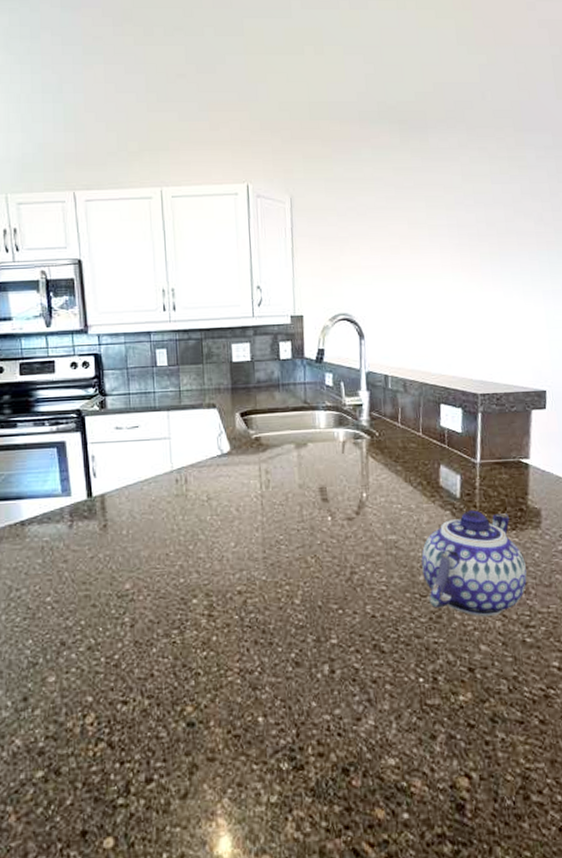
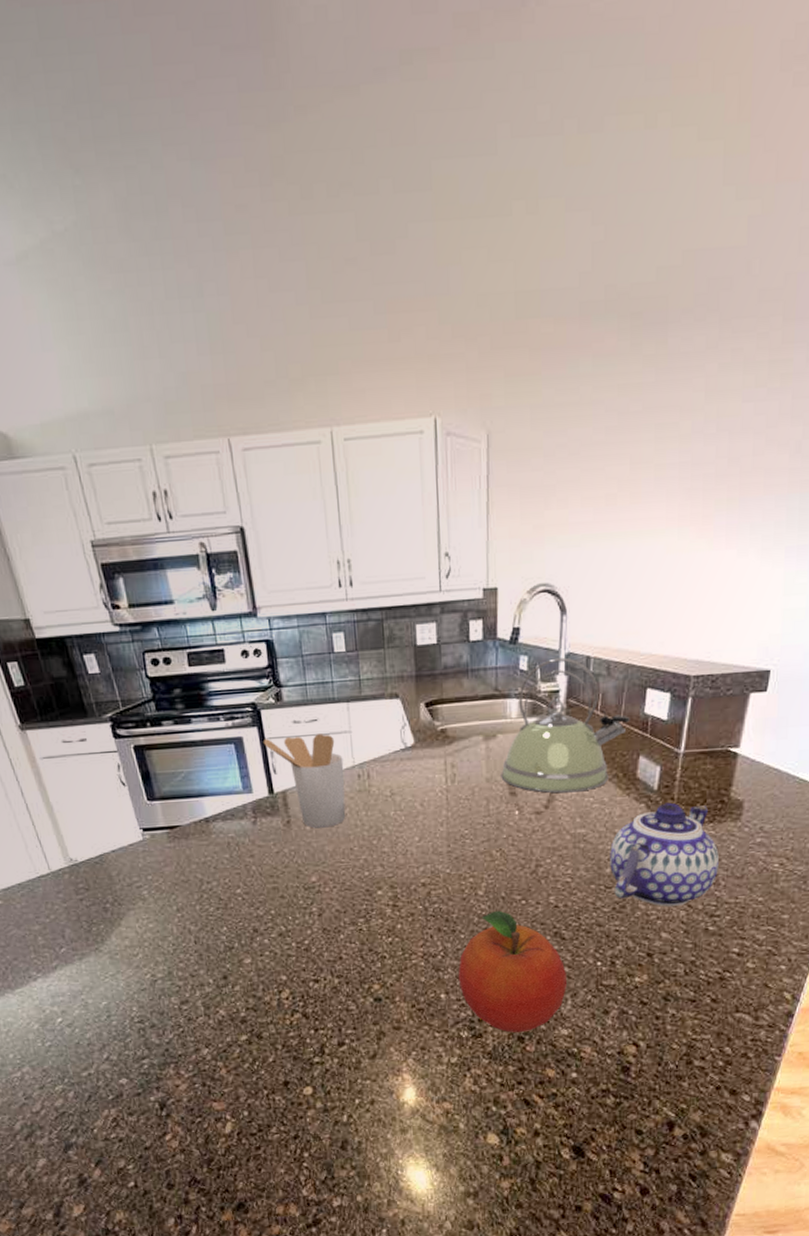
utensil holder: none [85,440,163,533] -> present [263,734,346,828]
fruit: none [276,620,391,764] -> present [458,910,568,1033]
kettle: none [313,375,428,500] -> present [501,657,630,793]

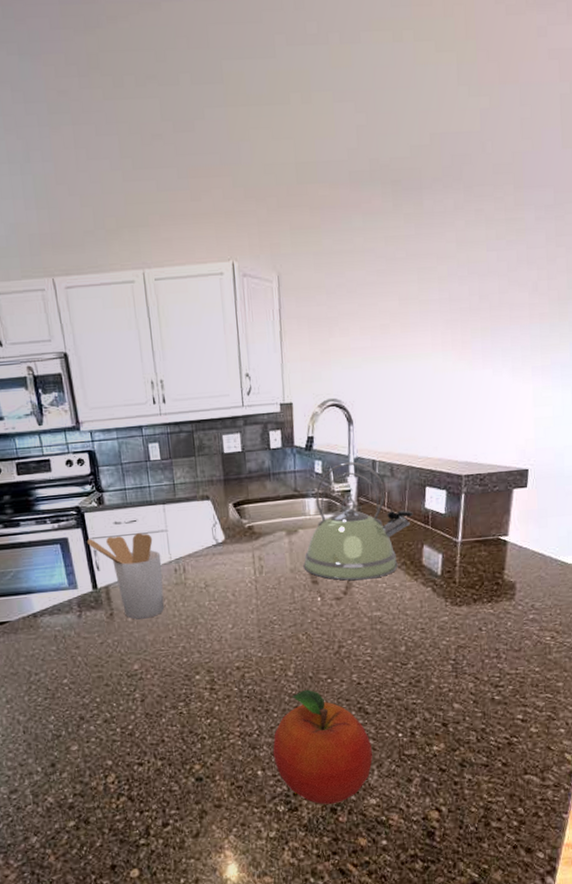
teapot: present [610,802,719,907] -> none [403,586,499,680]

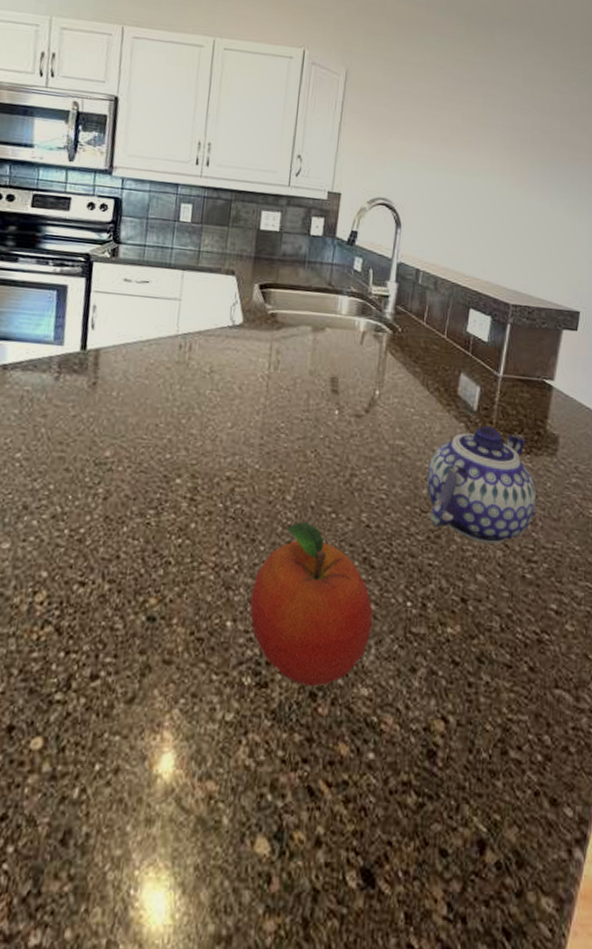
utensil holder: present [86,533,165,619] -> none [87,290,168,397]
kettle: present [303,461,413,581] -> none [325,265,453,400]
teapot: none [403,586,499,680] -> present [427,426,536,544]

